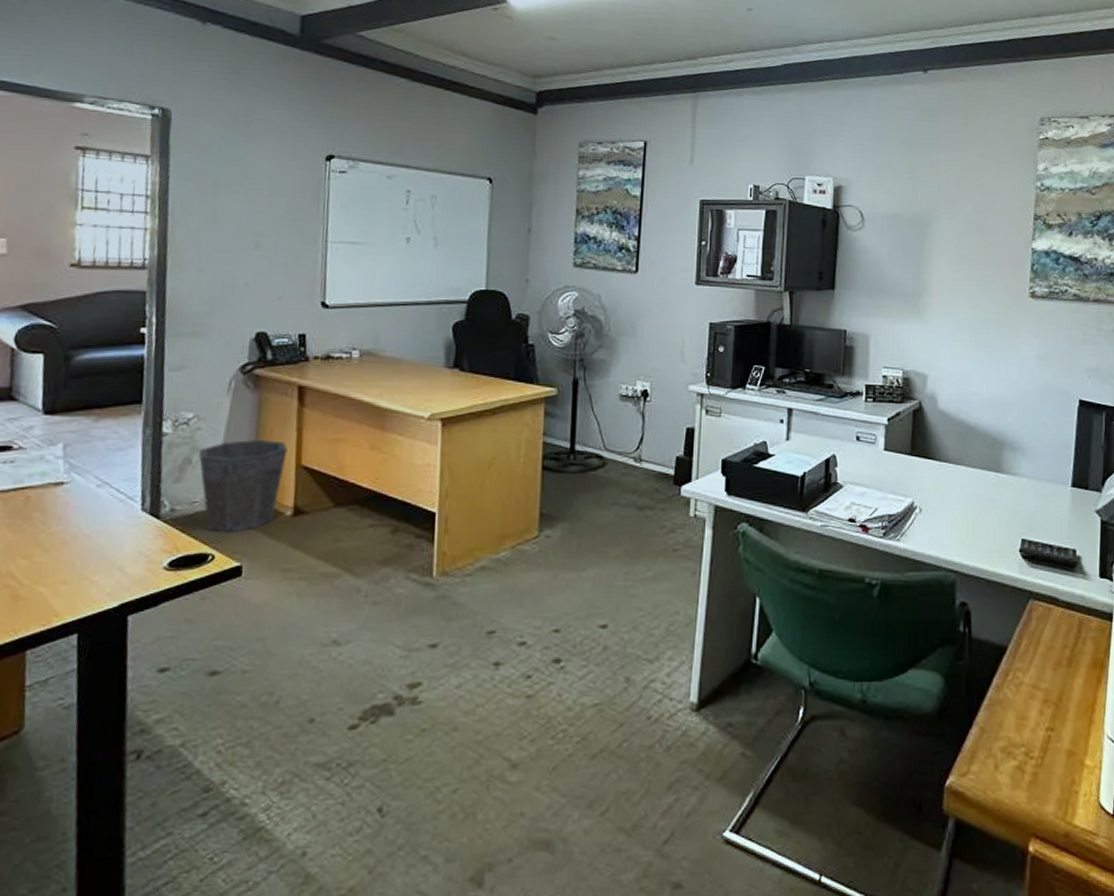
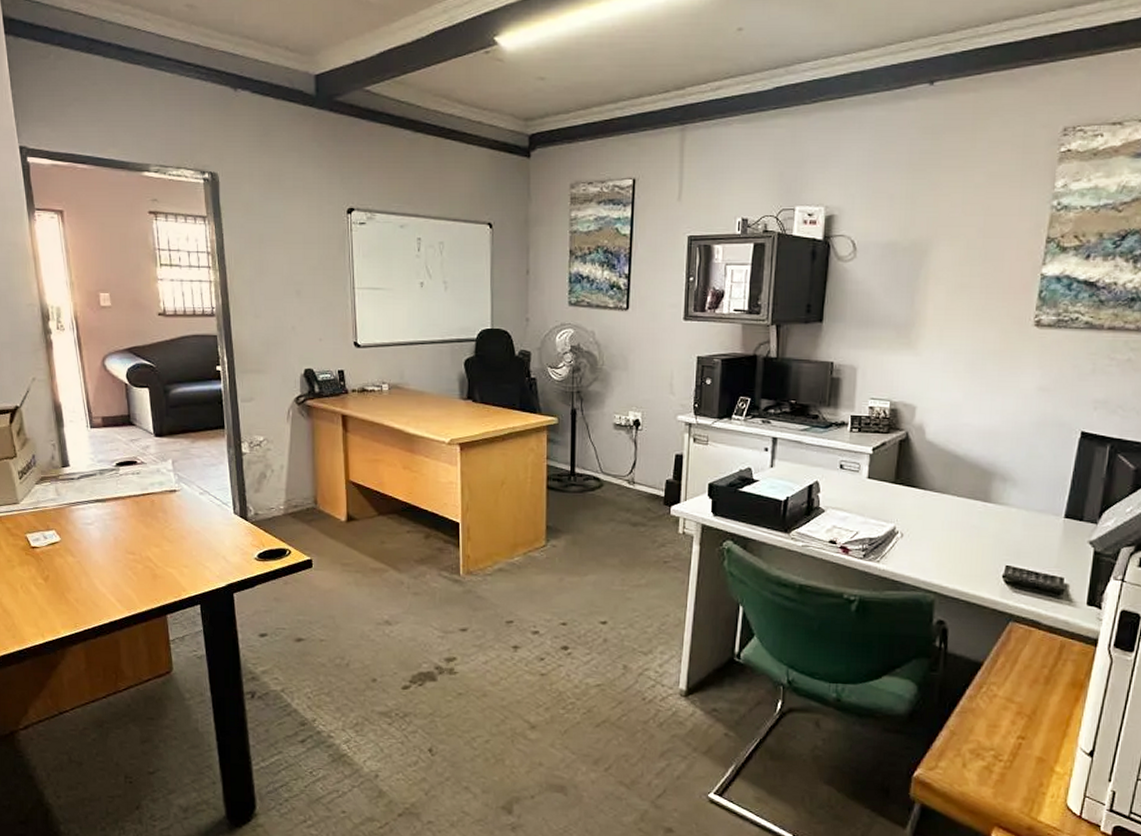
waste bin: present [199,439,288,533] -> none [271,458,338,533]

